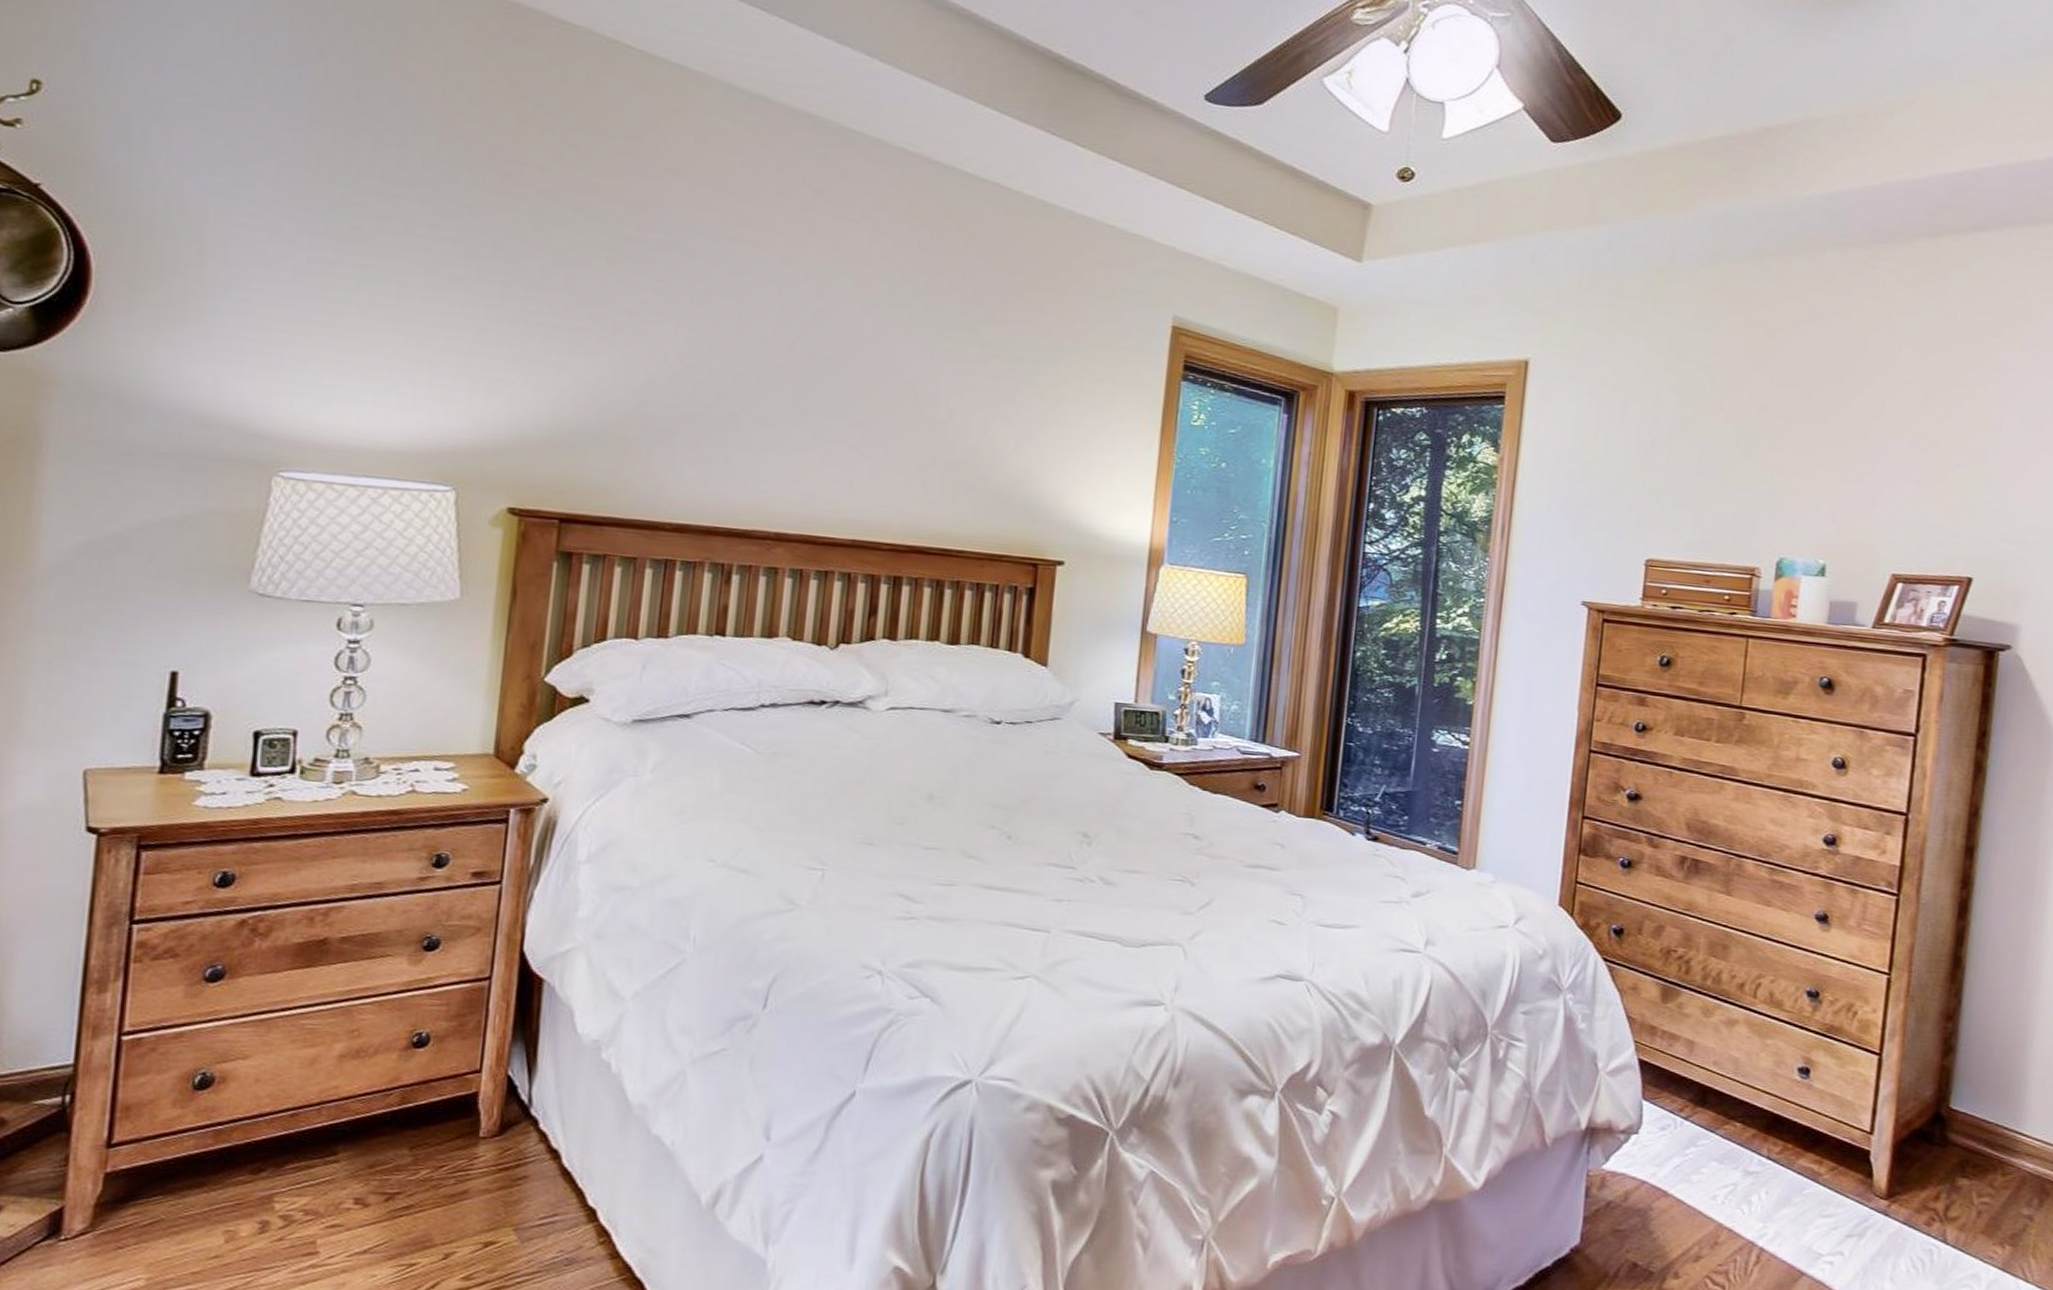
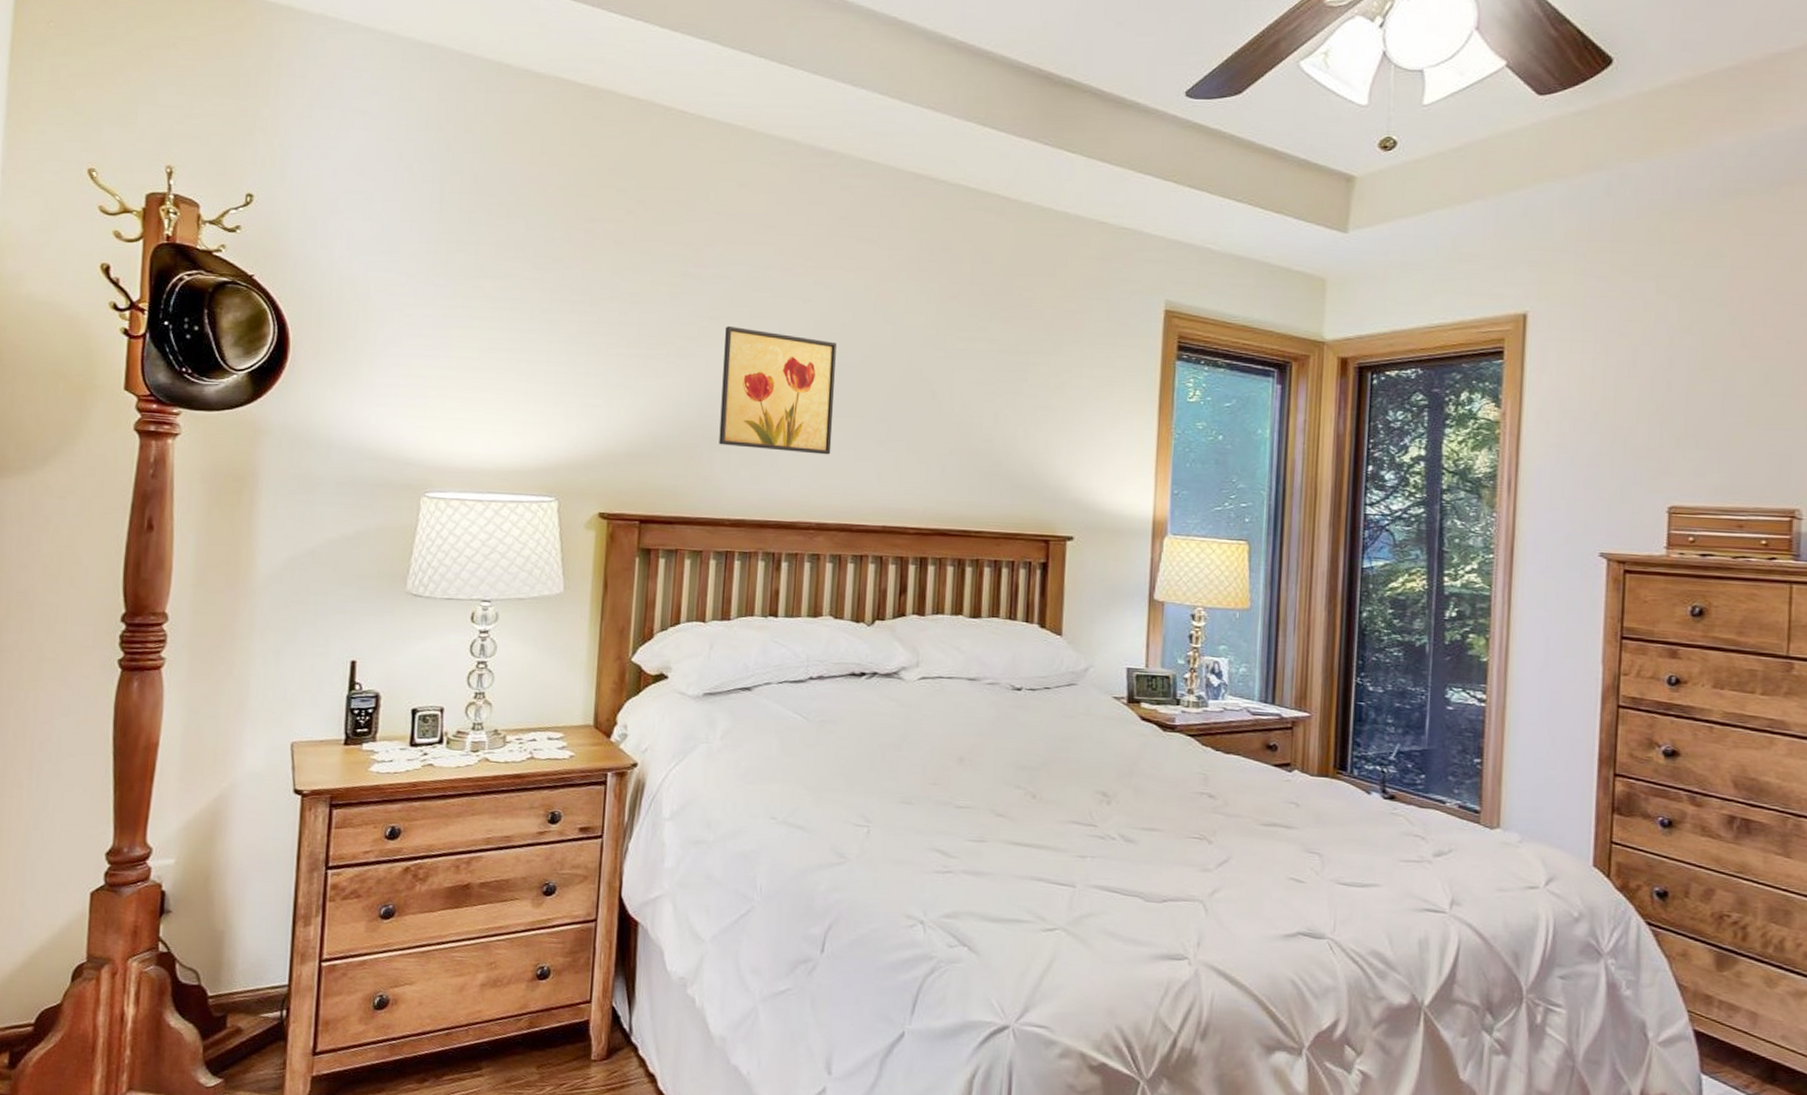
wall art: none [661,302,806,457] -> present [719,326,837,455]

